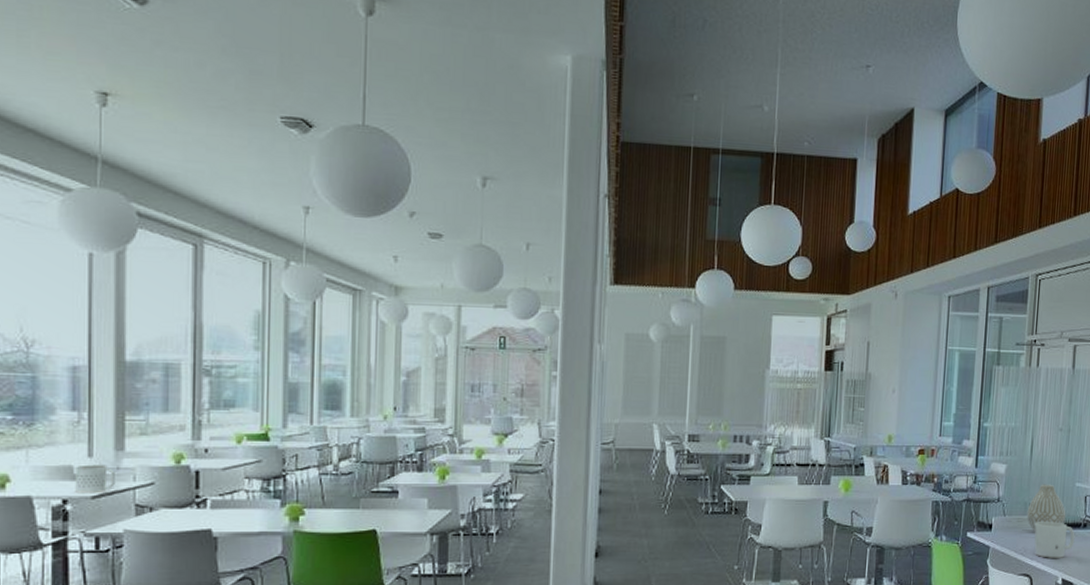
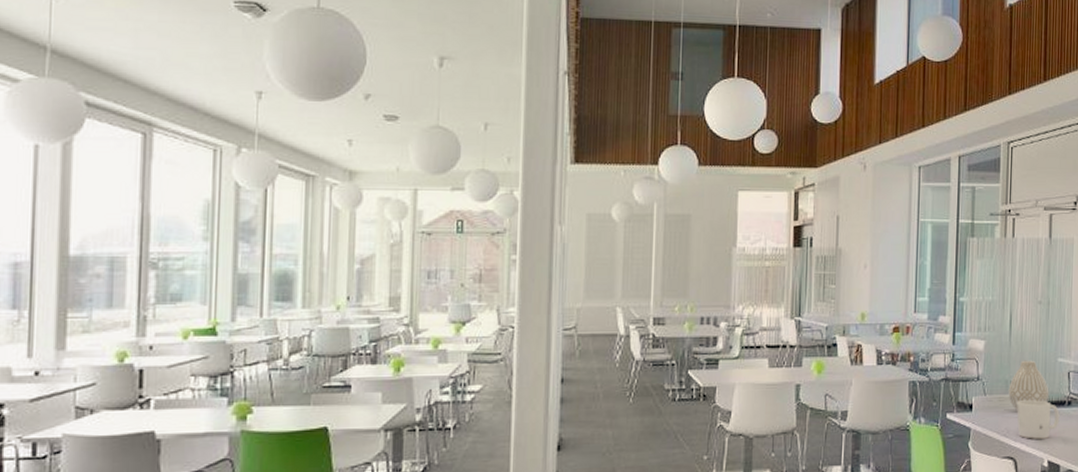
mug: present [75,464,115,494] -> none [13,365,55,397]

